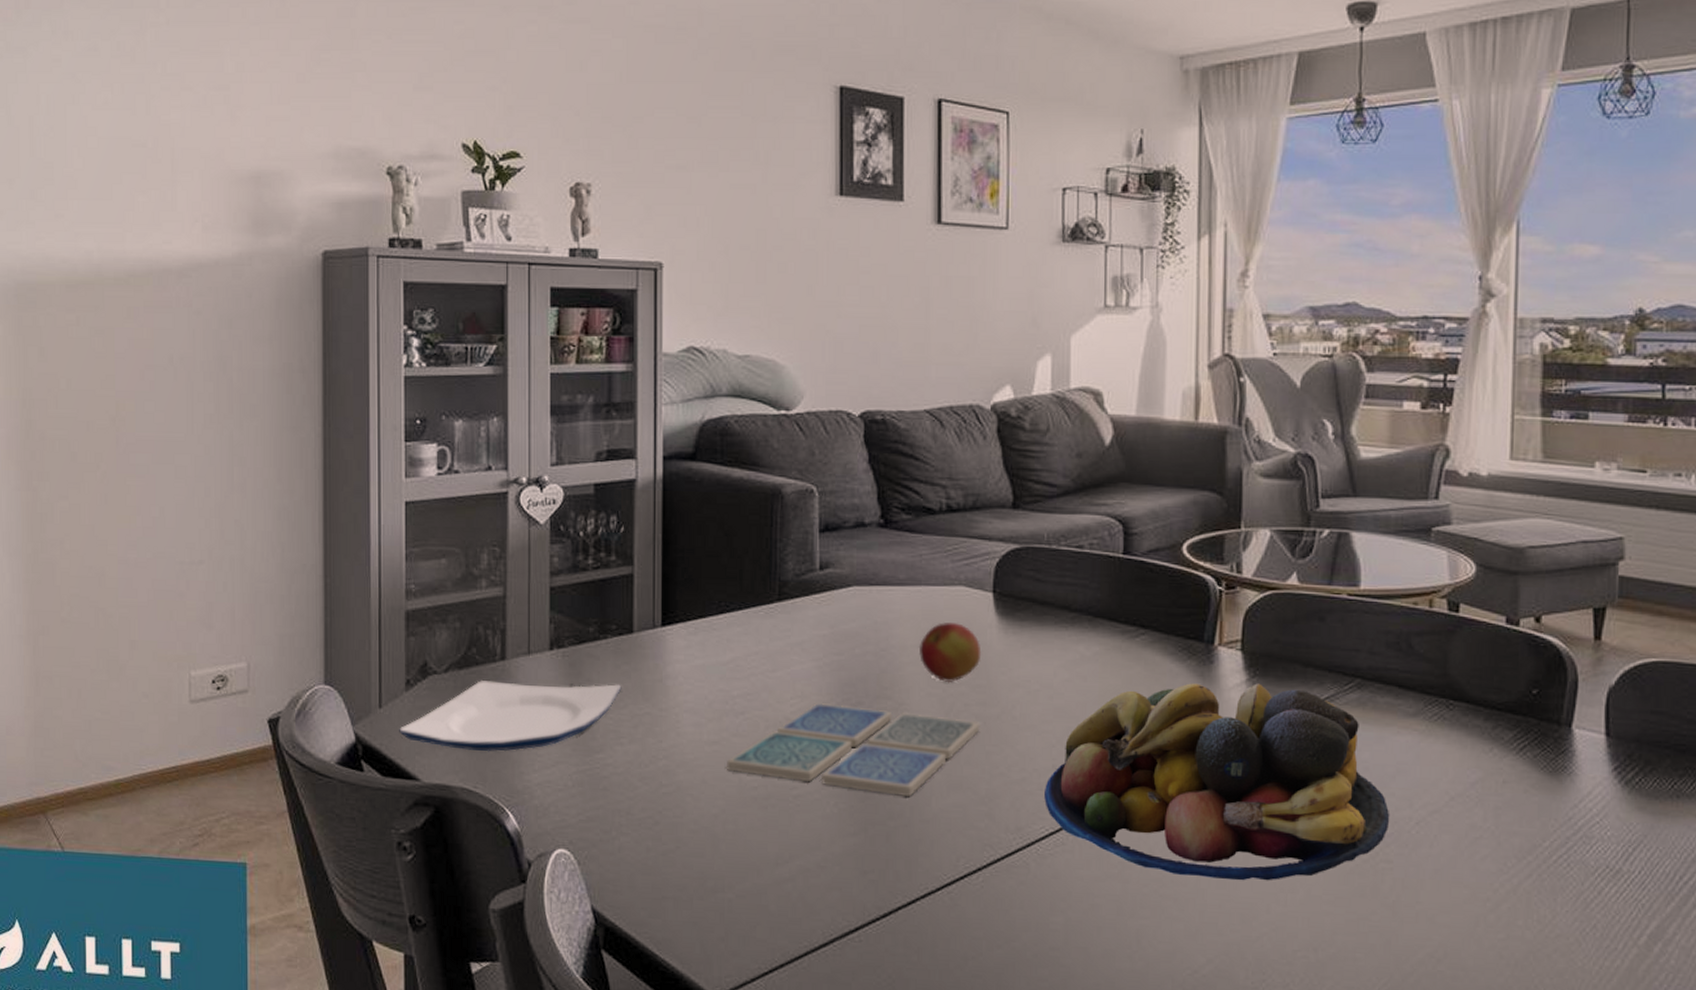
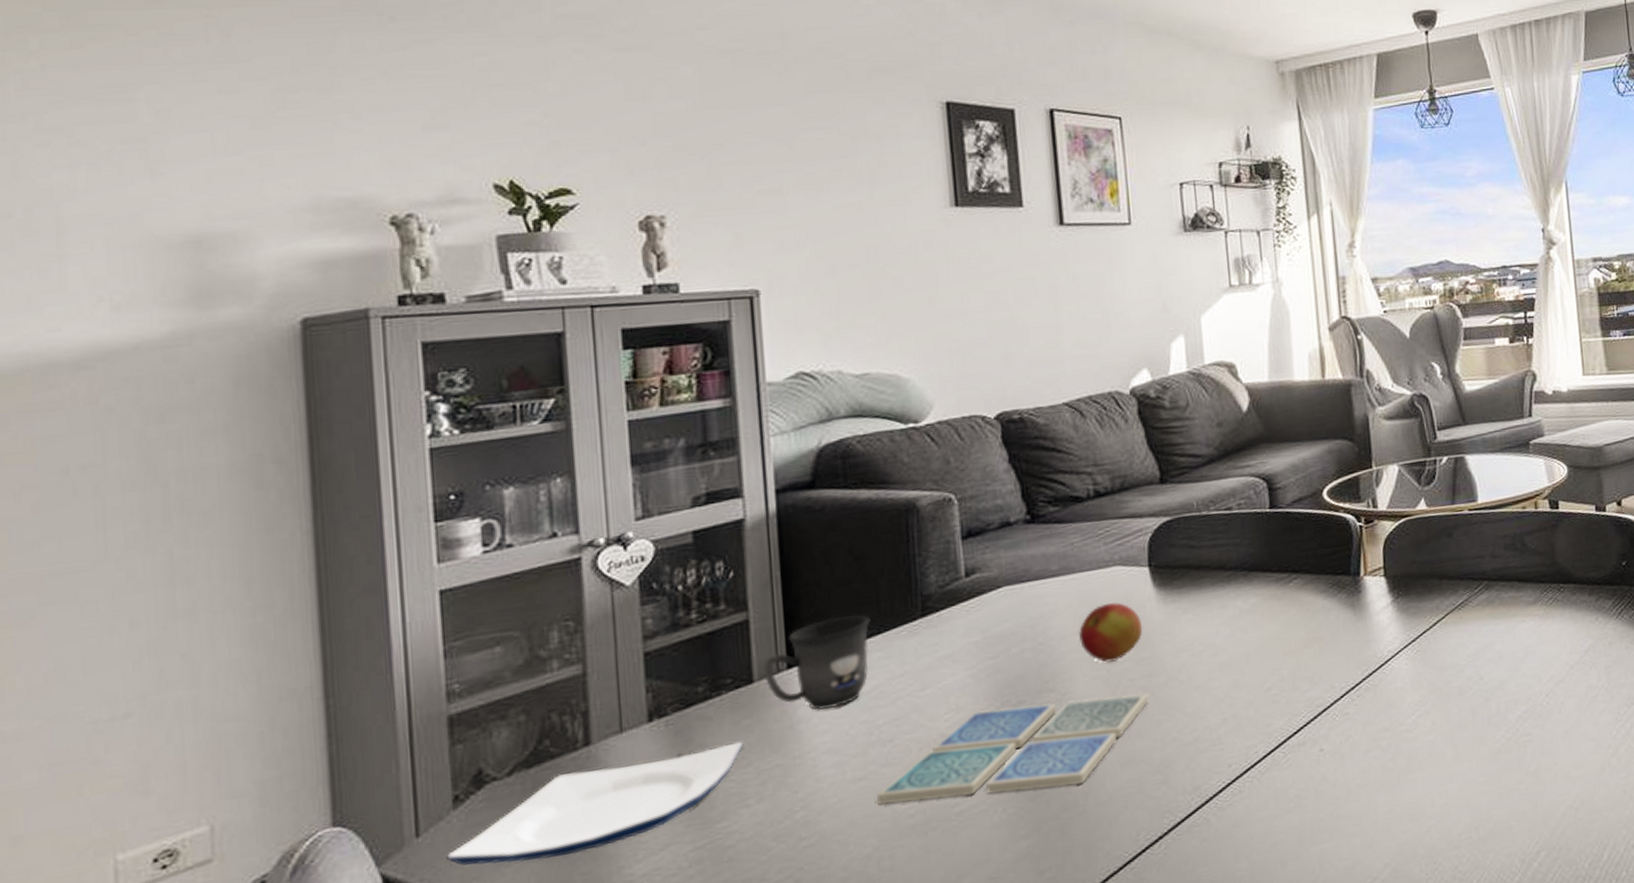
mug: none [642,586,733,671] -> present [763,614,870,710]
fruit bowl: present [1044,683,1390,881] -> none [1217,600,1525,795]

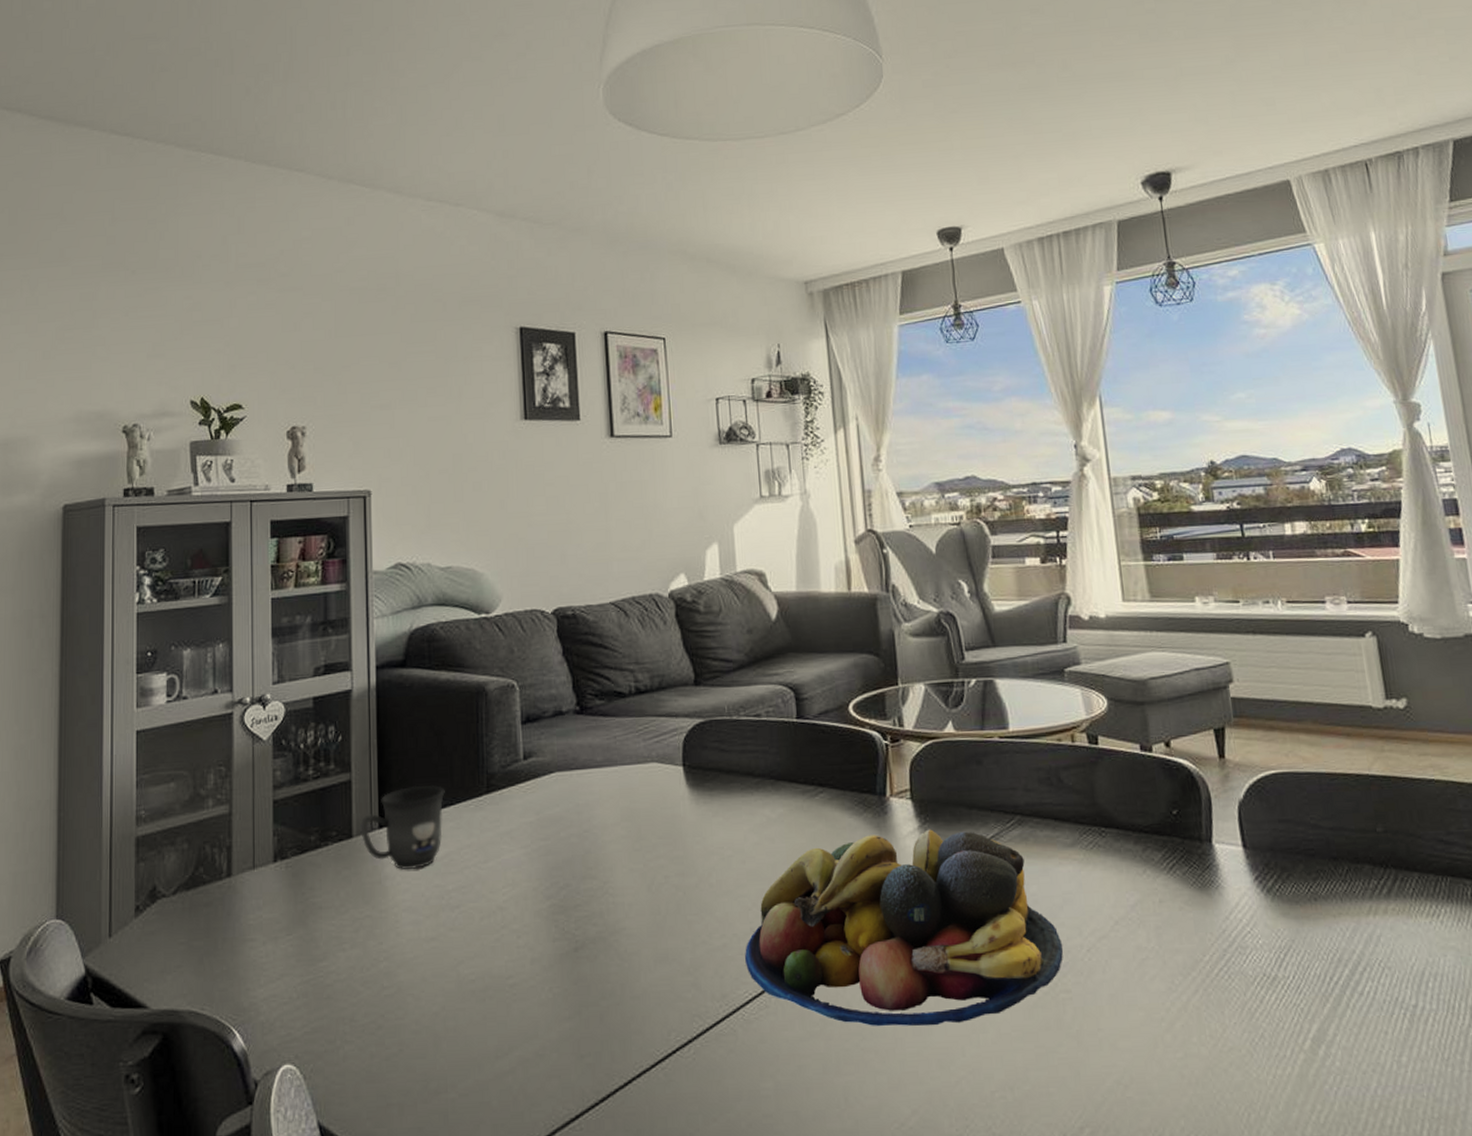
plate: present [446,742,744,866] -> none [128,890,343,972]
drink coaster: present [877,694,1149,805] -> none [445,888,681,975]
apple: present [1078,602,1143,663] -> none [618,798,677,858]
fruit bowl: none [1217,600,1525,795] -> present [745,829,1063,1026]

